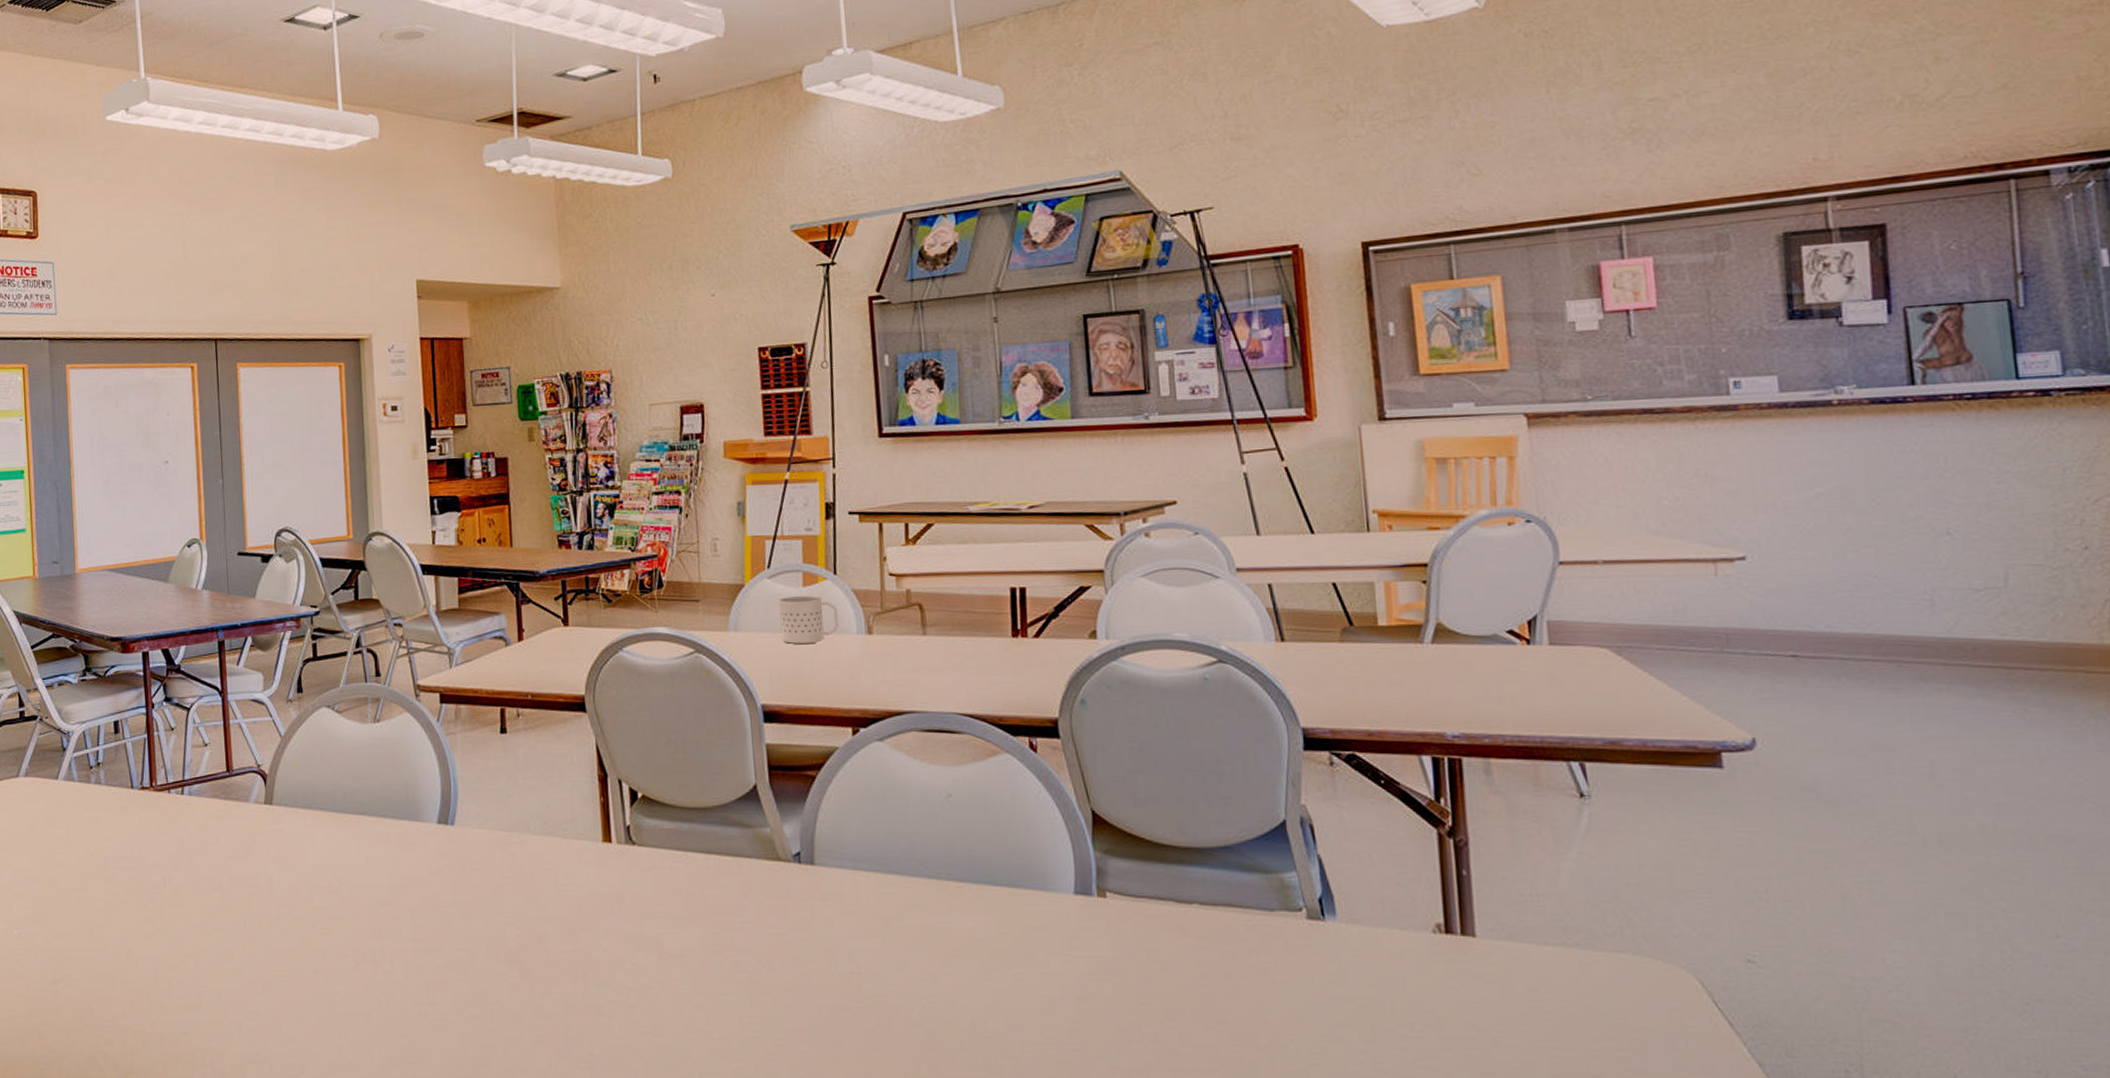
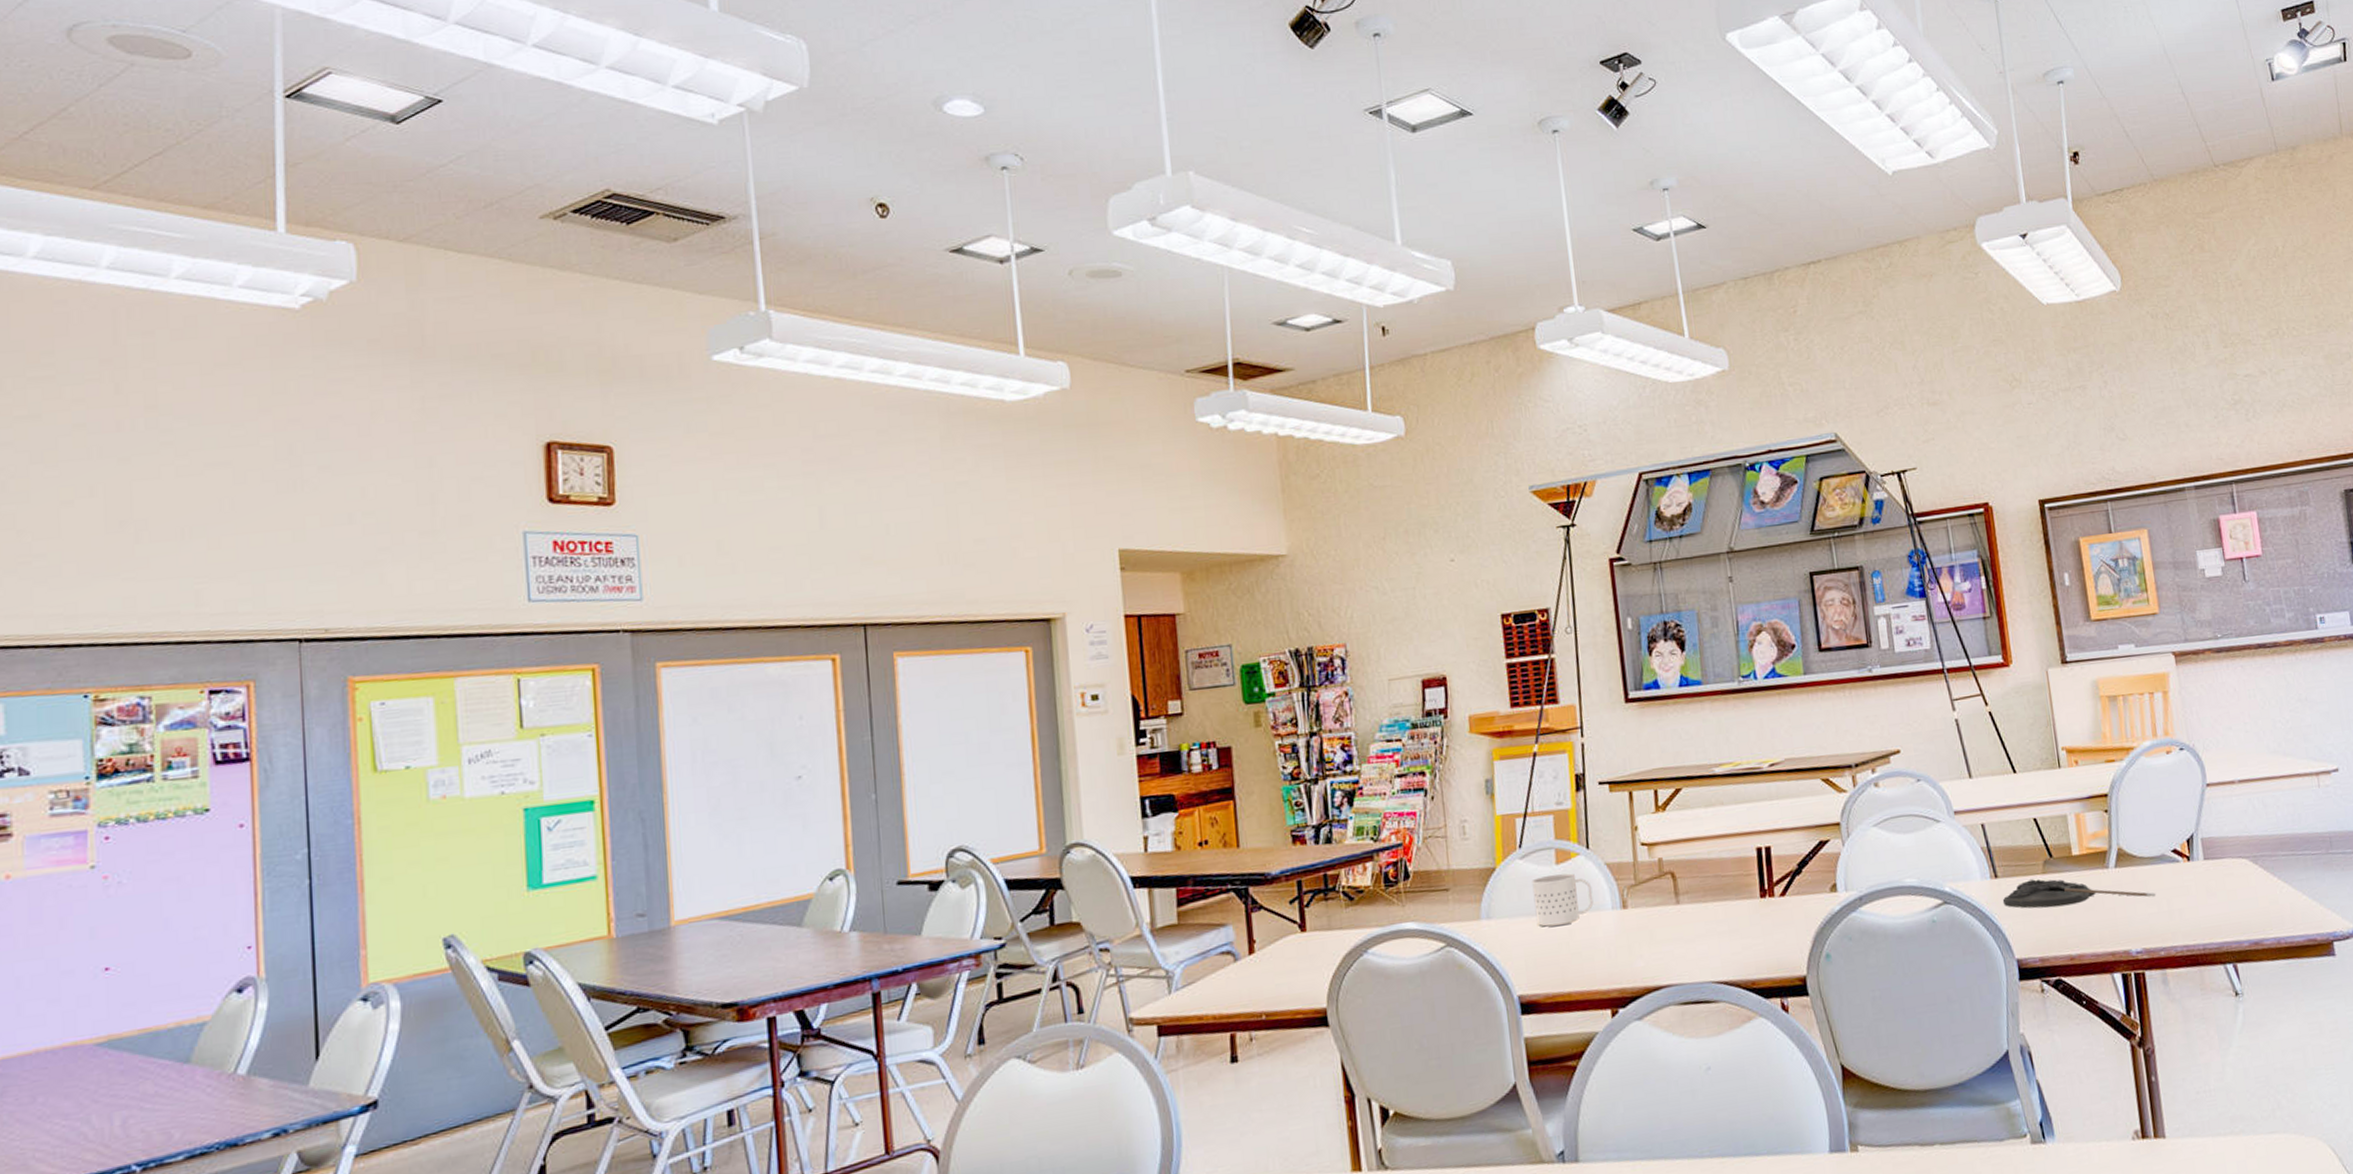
paint palette: none [1289,647,1482,679] -> present [2002,879,2155,909]

